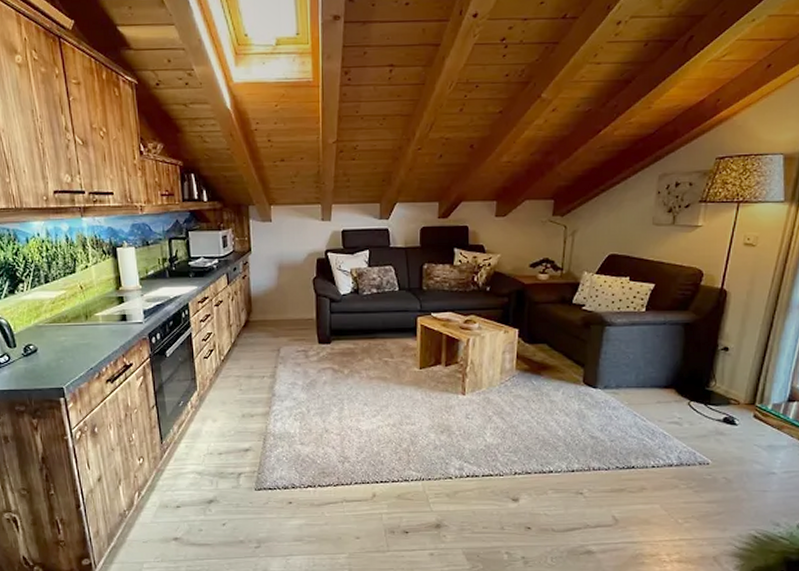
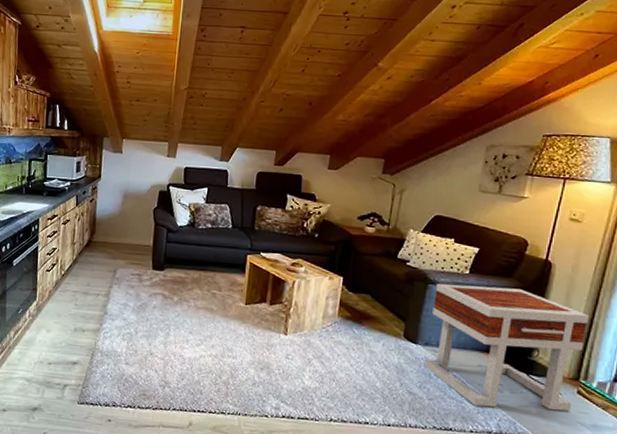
side table: none [605,321,763,441] -> present [424,283,588,411]

